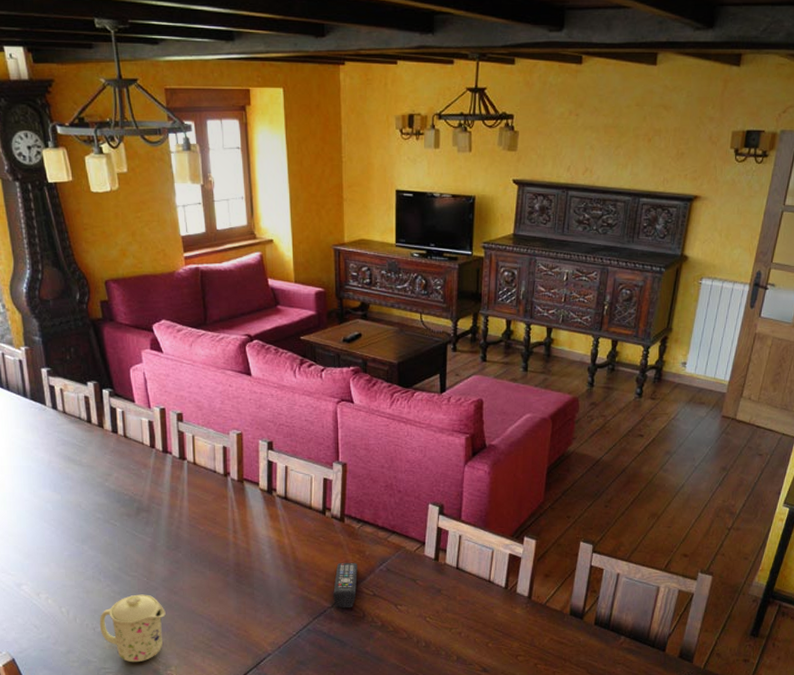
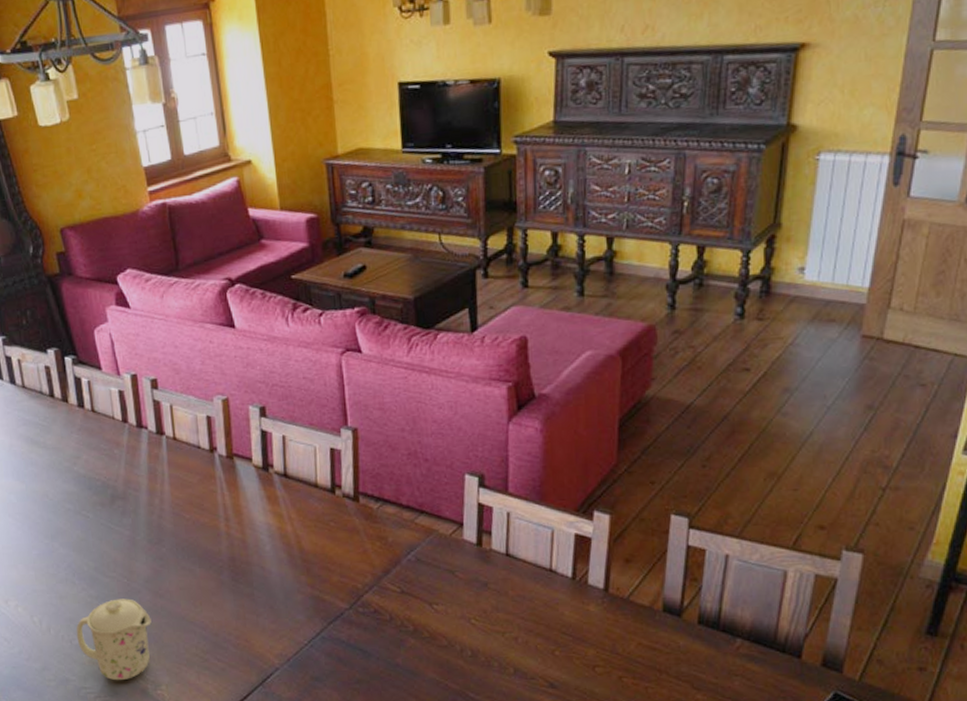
remote control: present [333,562,358,608] -> none [350,551,380,610]

